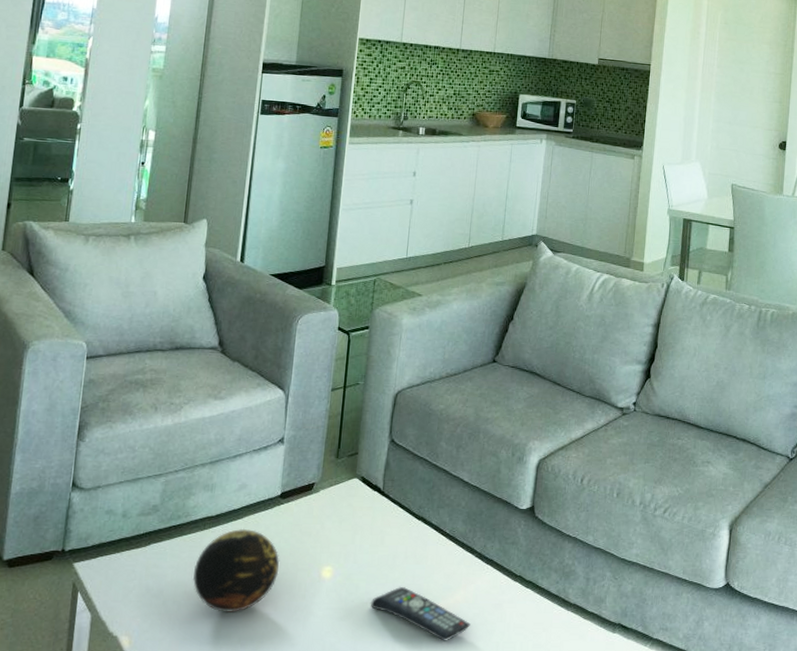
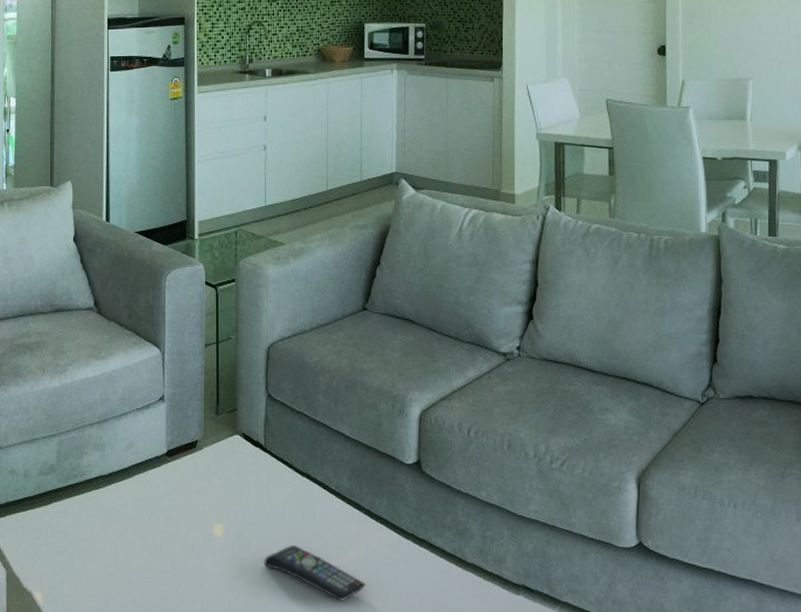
decorative orb: present [192,528,280,612] -> none [93,486,173,570]

